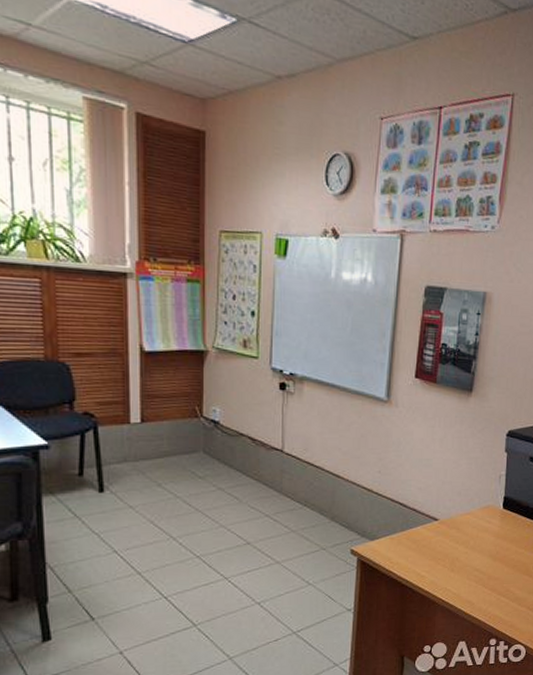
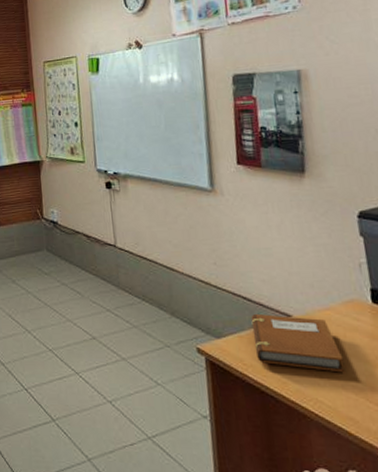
notebook: none [402,518,473,566] -> present [251,314,344,373]

